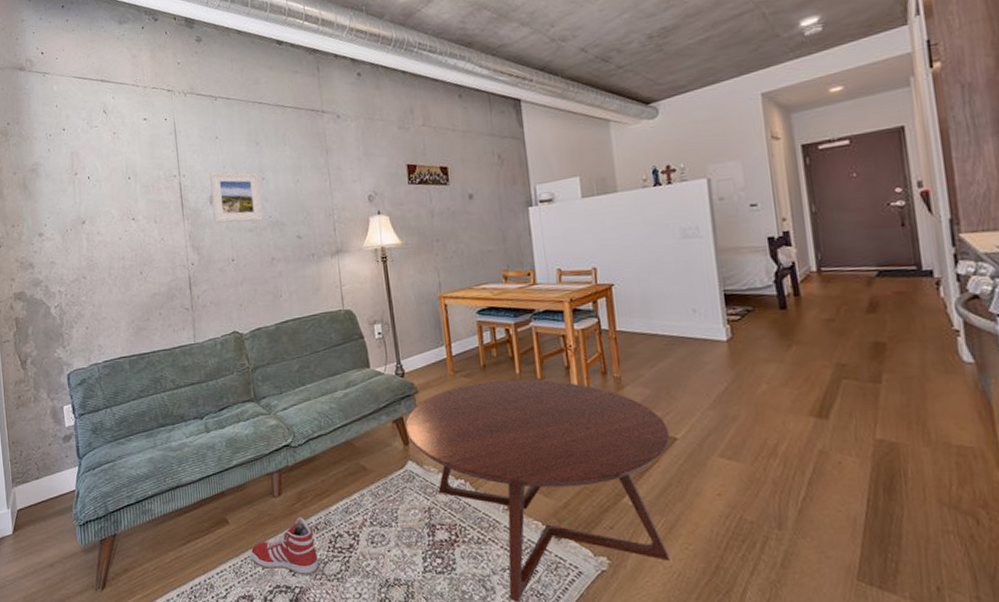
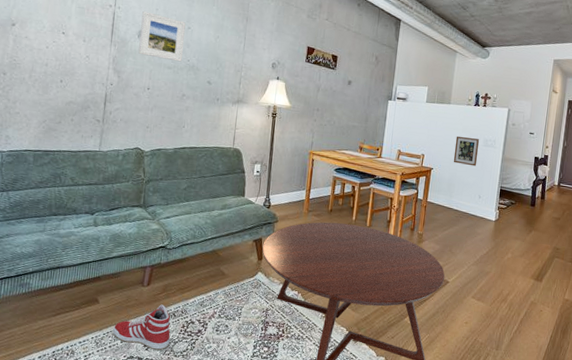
picture frame: none [637,230,679,271] -> present [453,135,480,167]

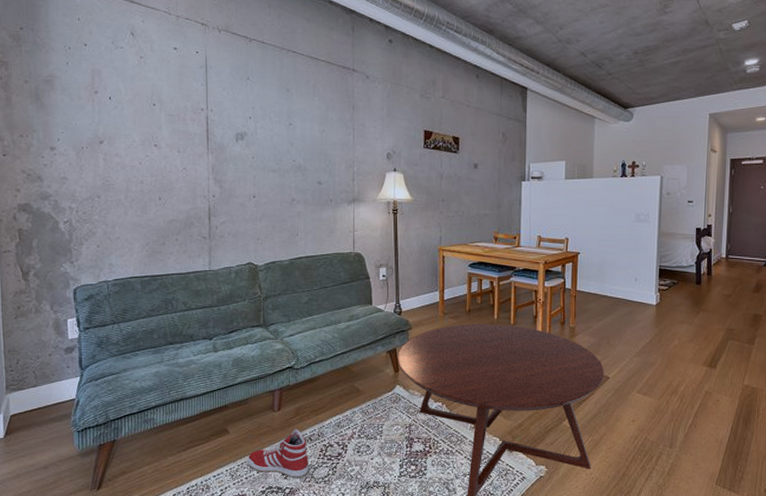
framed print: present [138,10,186,62] -> none [238,110,287,163]
picture frame: present [453,135,480,167] -> none [602,213,631,246]

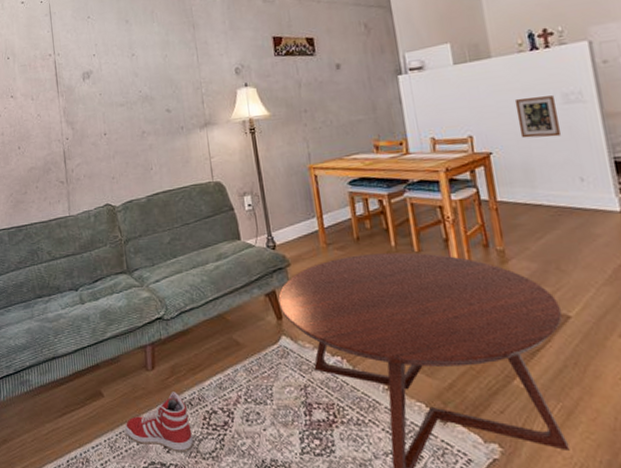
picture frame: none [602,213,631,246] -> present [514,95,562,139]

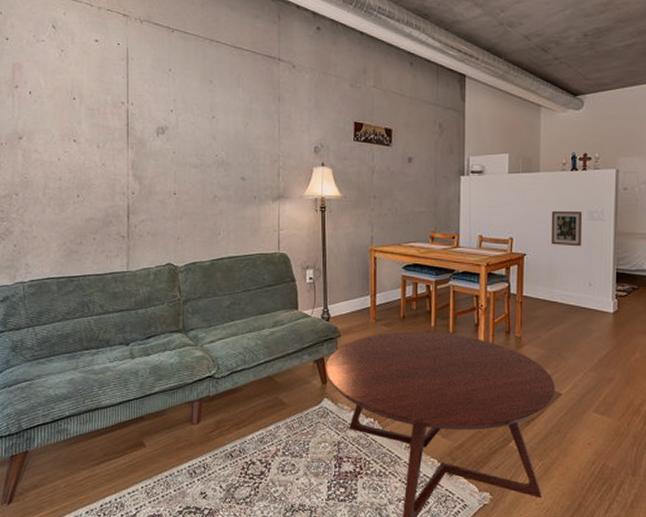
sneaker: present [125,391,193,453] -> none [164,444,229,498]

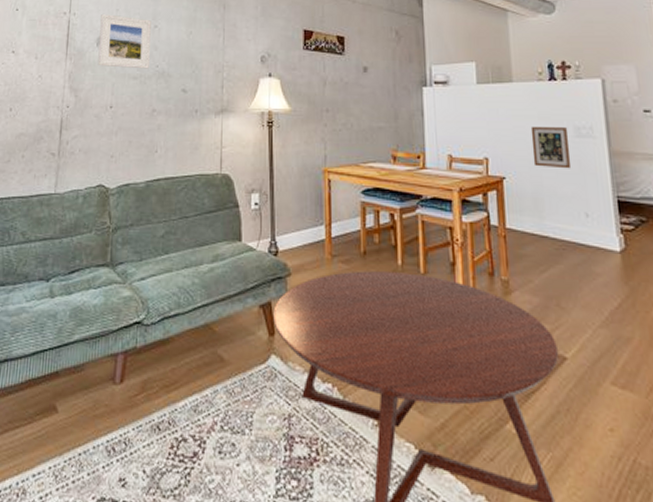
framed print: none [159,103,209,158] -> present [98,13,151,69]

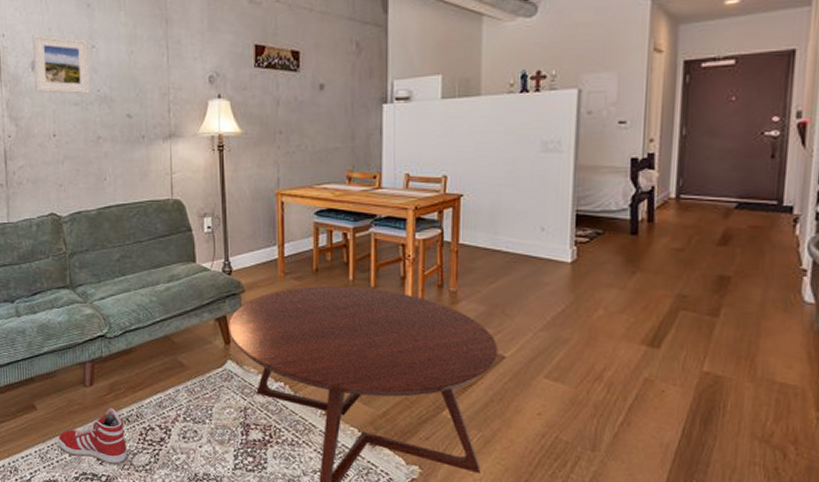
sneaker: none [76,411,155,488] -> present [57,408,127,465]
picture frame: present [530,126,572,169] -> none [493,141,535,185]

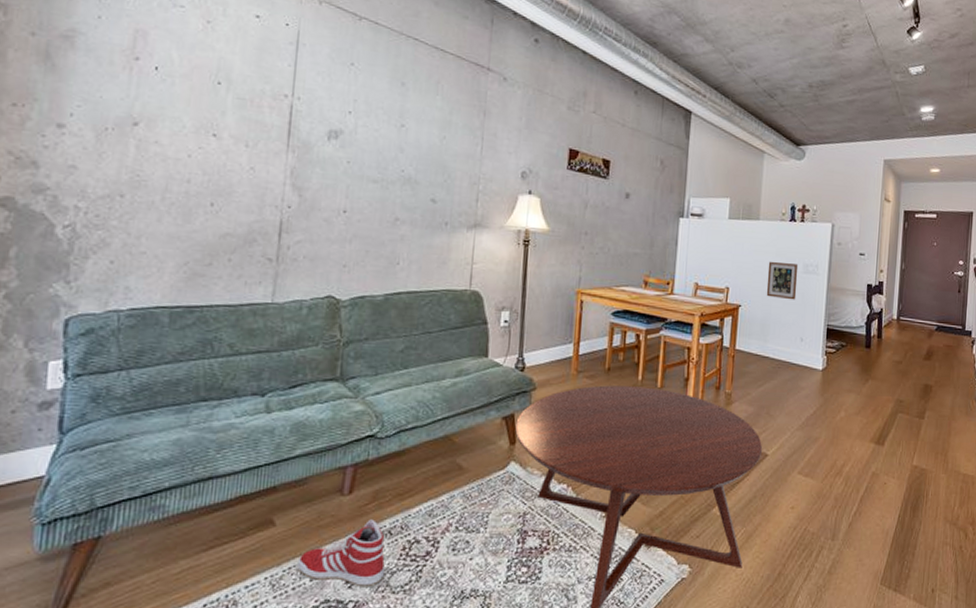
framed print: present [32,33,90,94] -> none [329,102,397,173]
picture frame: none [493,141,535,185] -> present [766,261,799,300]

